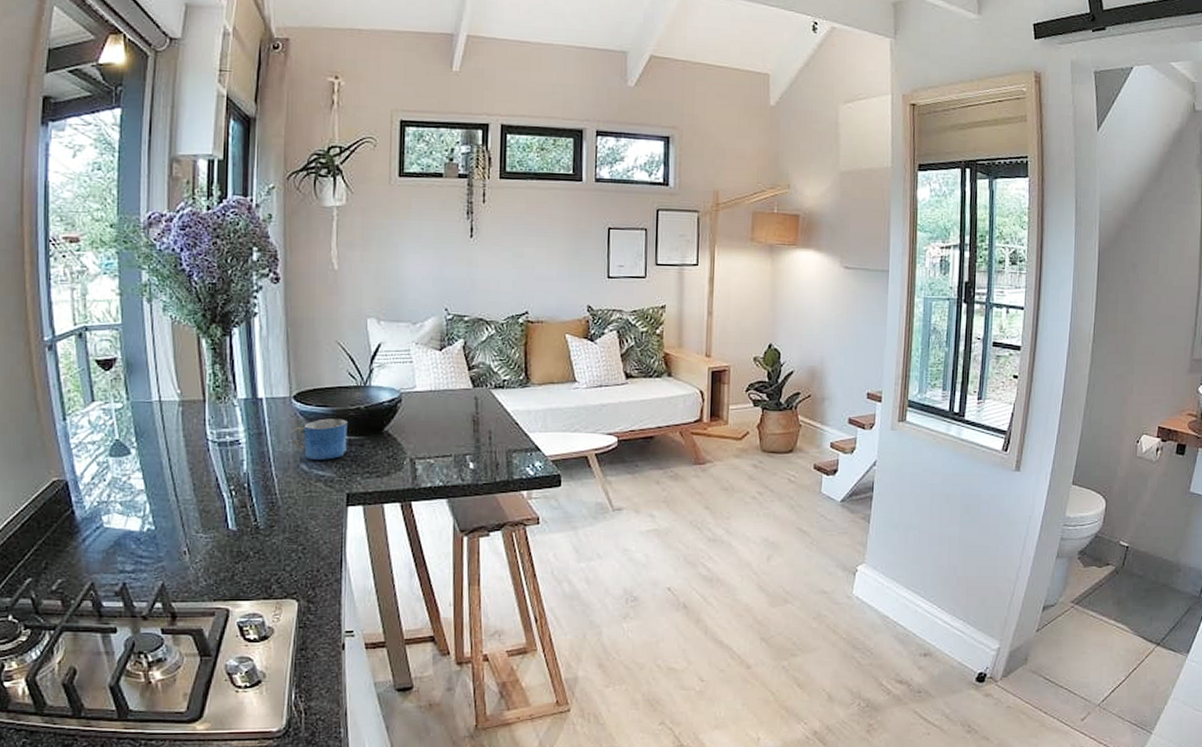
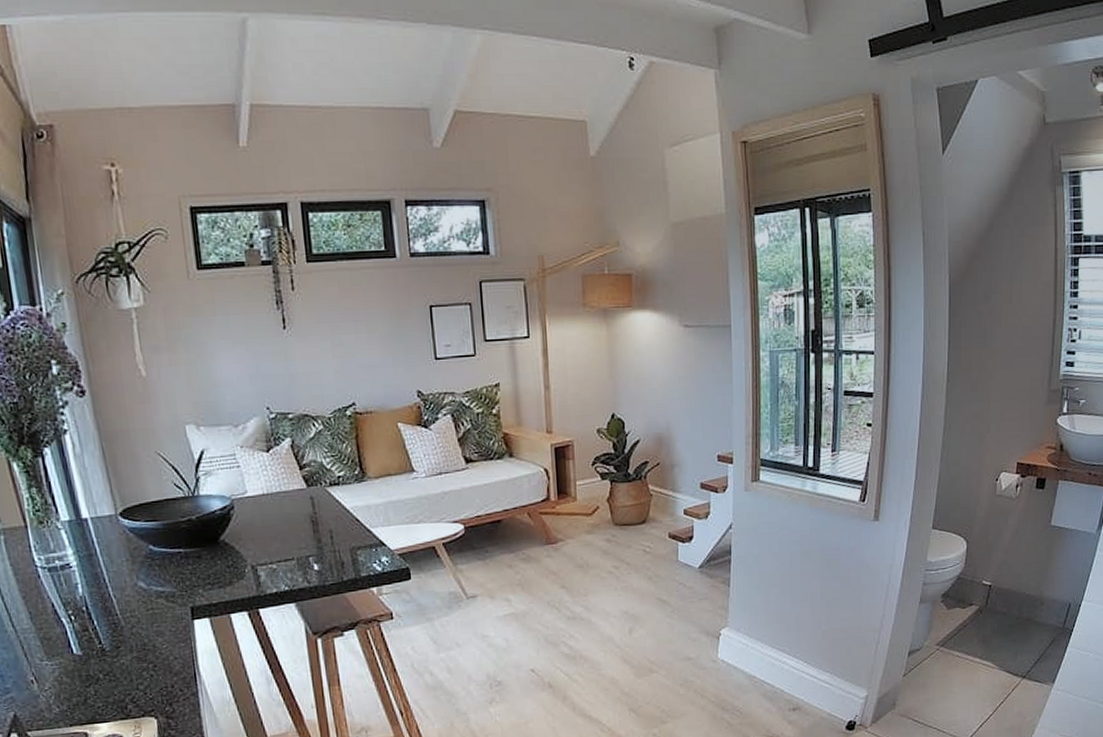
mug: present [290,418,349,460] -> none [122,532,184,577]

